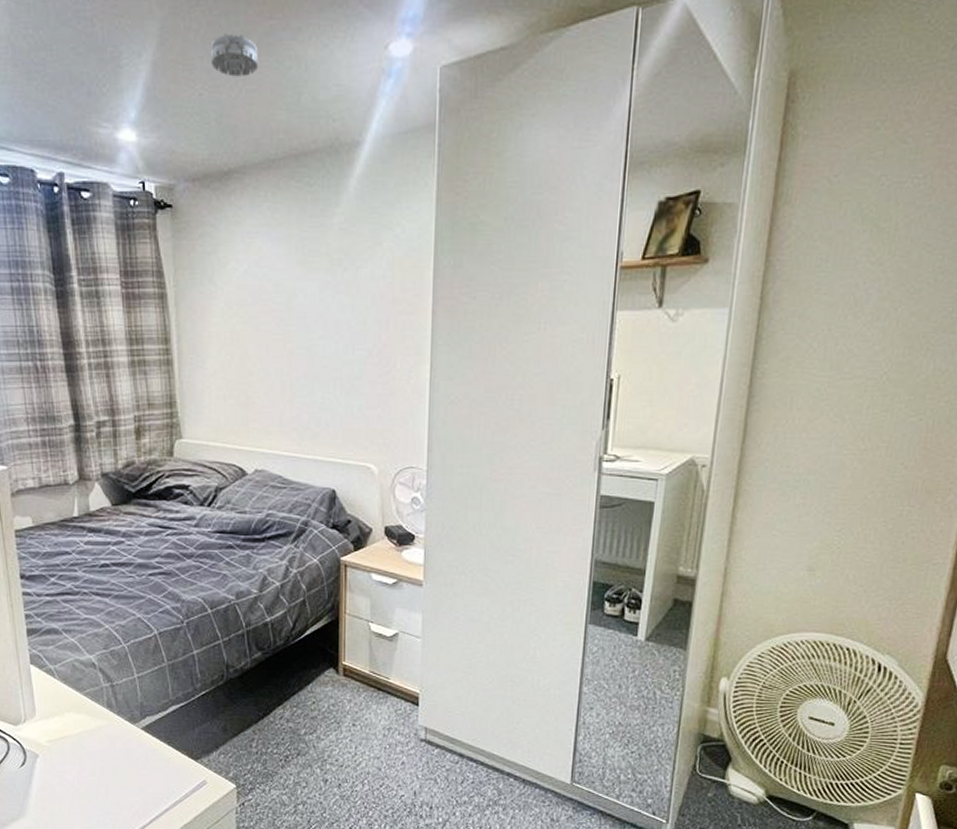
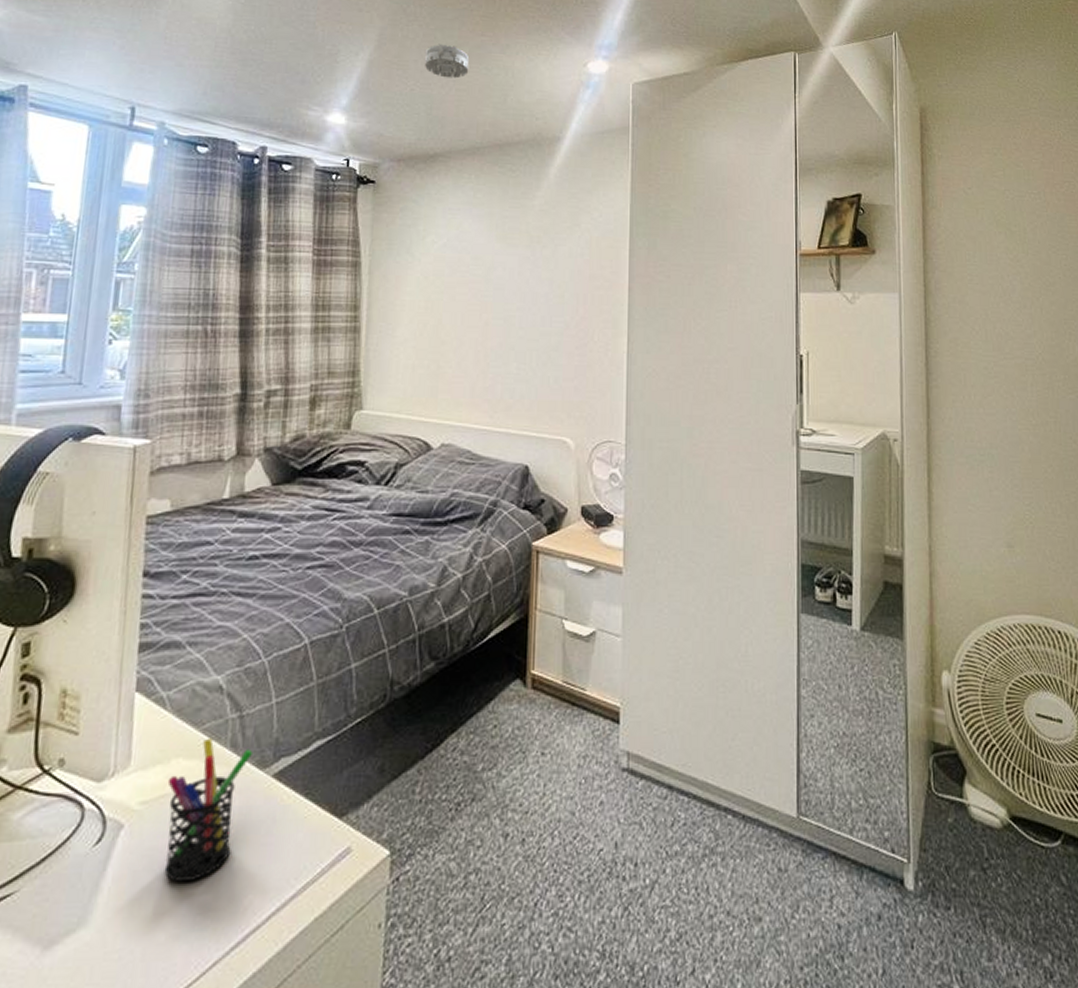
pen holder: none [64,699,125,794] -> present [164,737,254,882]

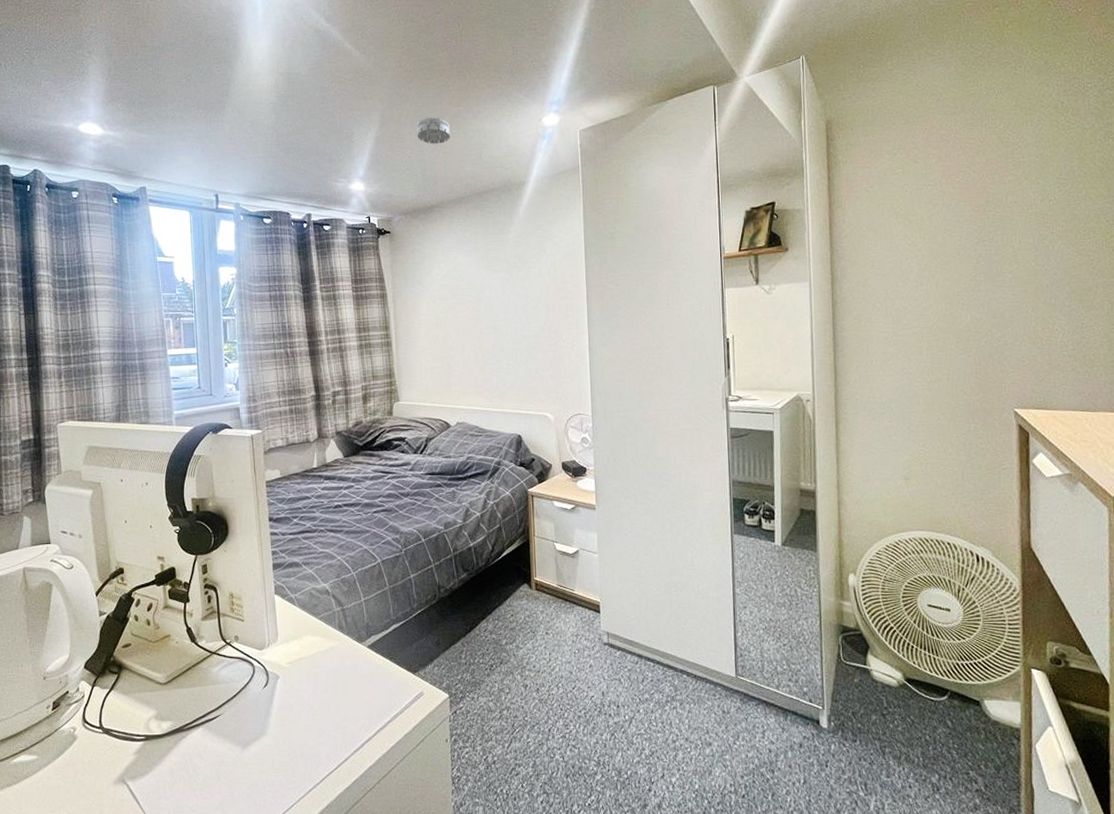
pen holder: present [164,737,254,882] -> none [302,623,354,711]

